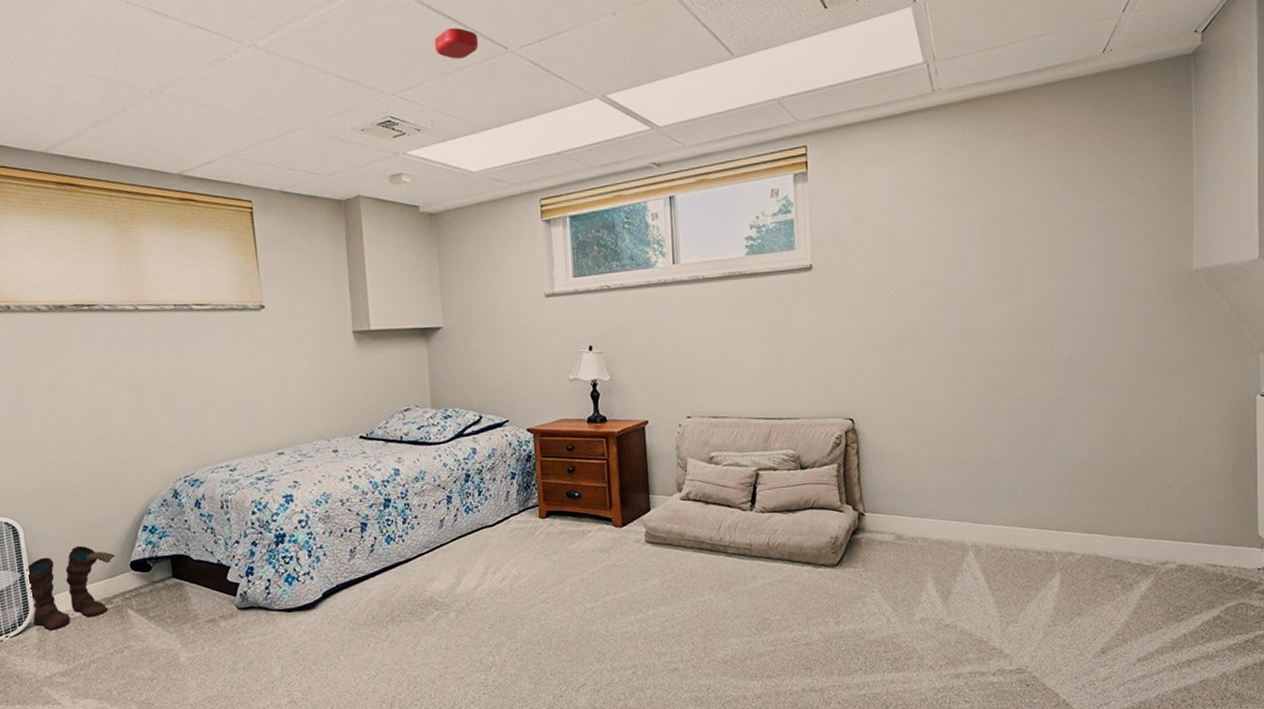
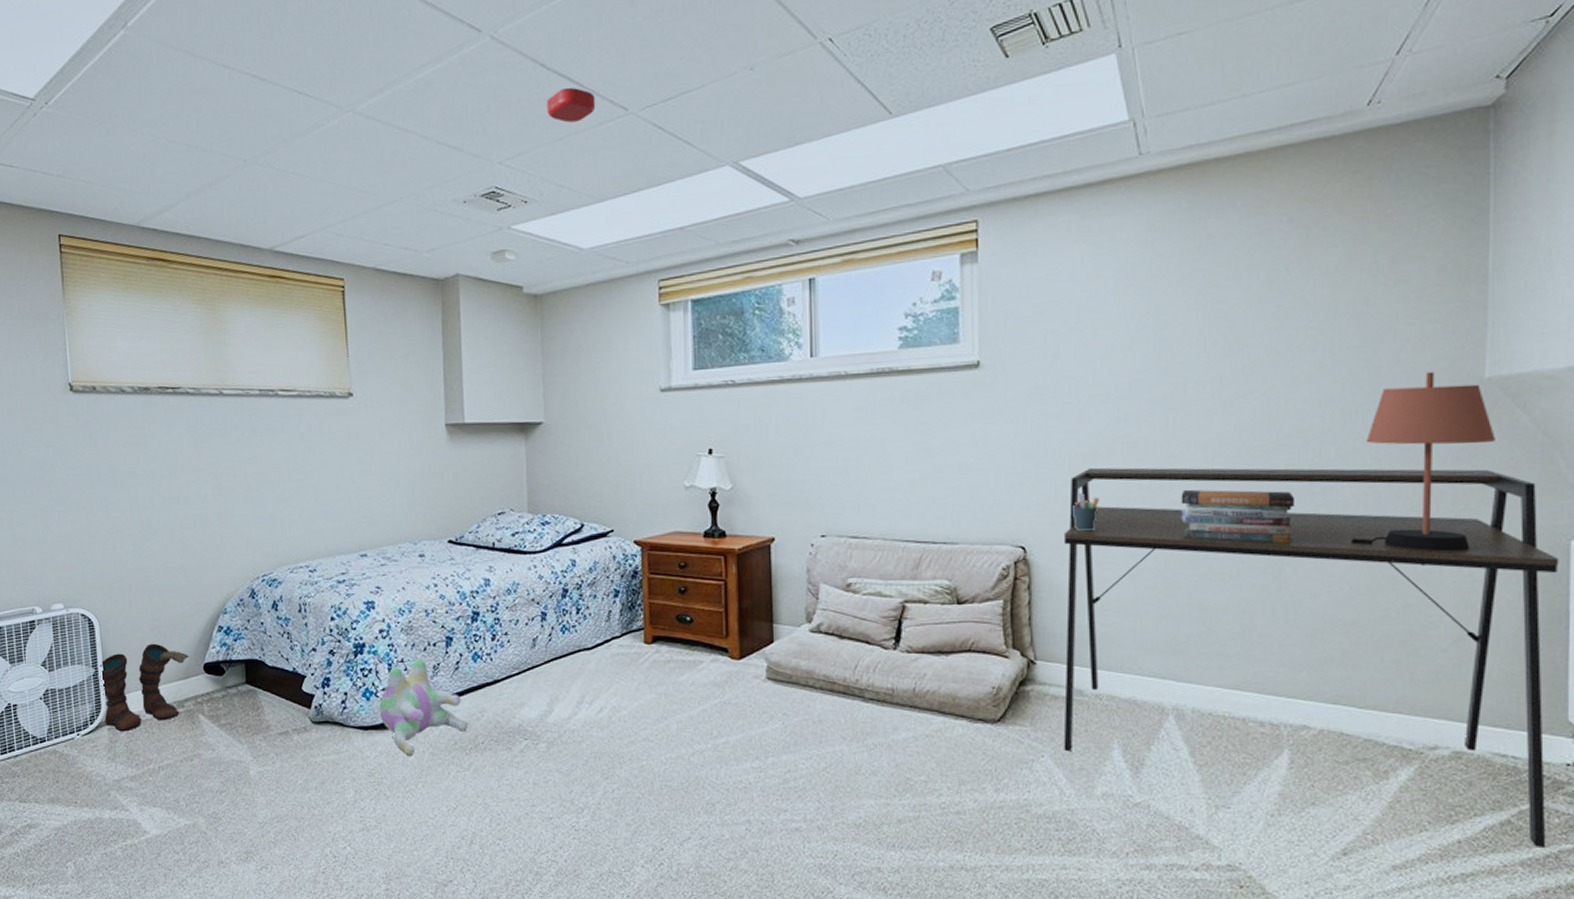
plush toy: none [301,545,385,632] -> present [379,659,468,755]
desk: none [883,341,1249,636] -> present [1063,467,1559,849]
pen holder: none [888,372,910,404] -> present [1071,493,1099,532]
book stack: none [973,364,1059,407] -> present [1181,489,1296,544]
table lamp: none [1100,265,1202,408] -> present [1351,371,1495,552]

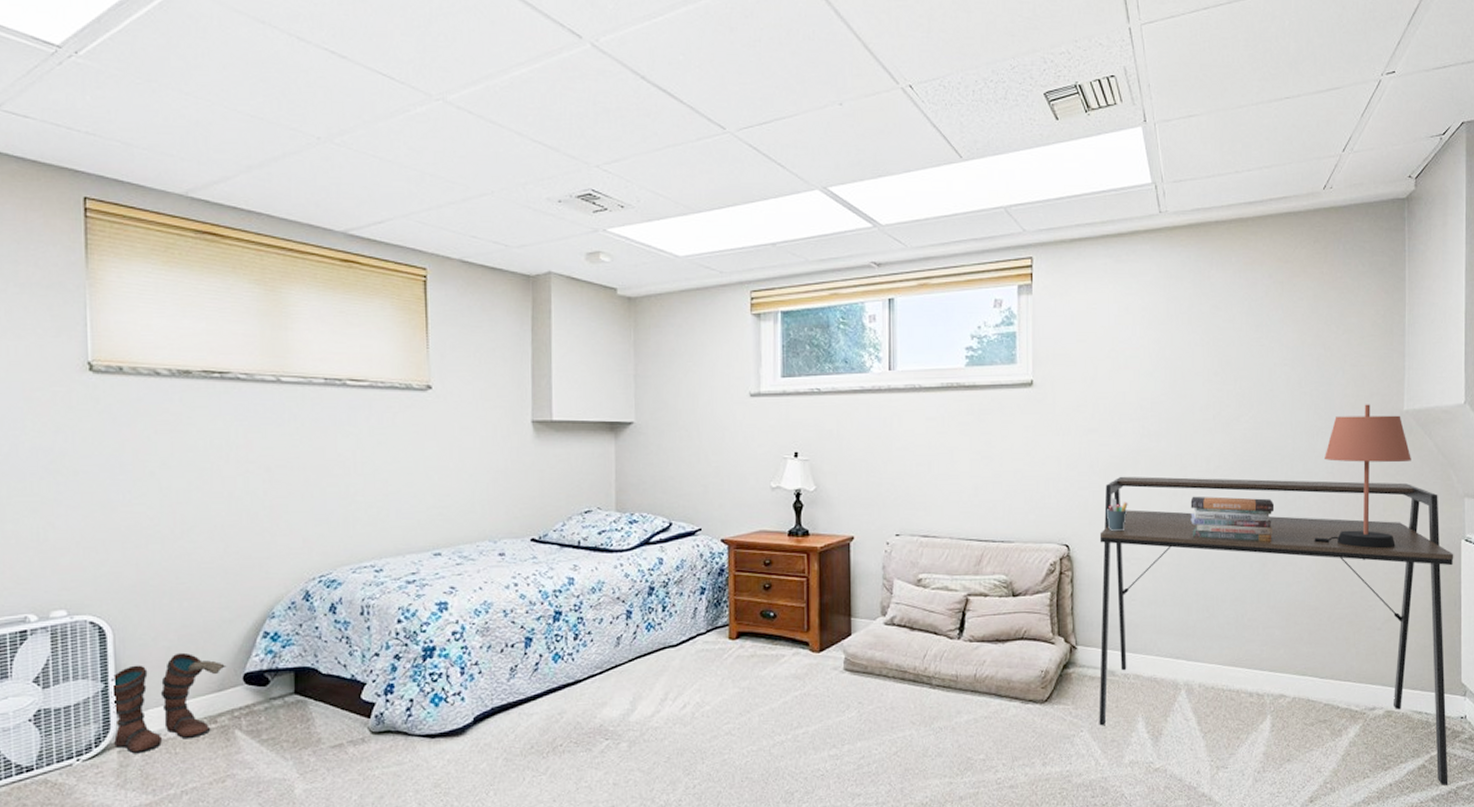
plush toy: present [379,659,468,755] -> none [449,661,546,763]
smoke detector: present [546,87,596,123] -> none [646,101,694,135]

